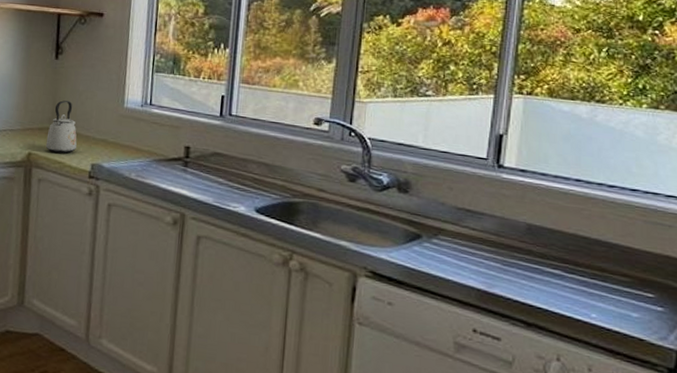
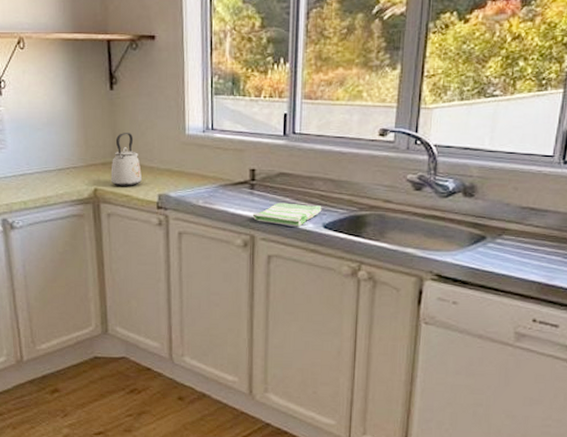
dish towel: none [184,182,255,209] -> present [252,202,322,227]

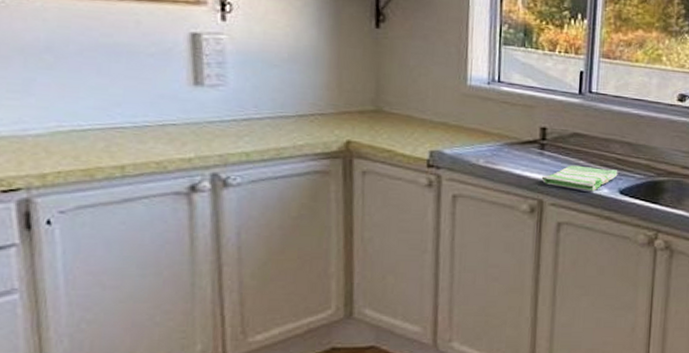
kettle: present [110,133,142,186] -> none [369,78,410,140]

